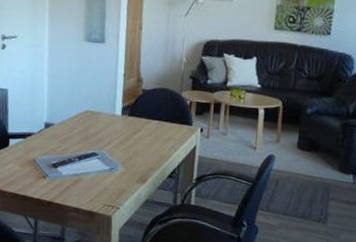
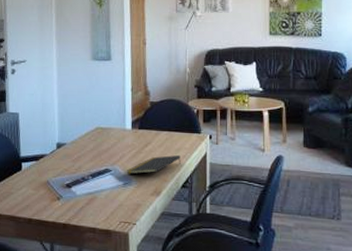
notepad: none [114,144,170,161] -> present [127,154,181,175]

